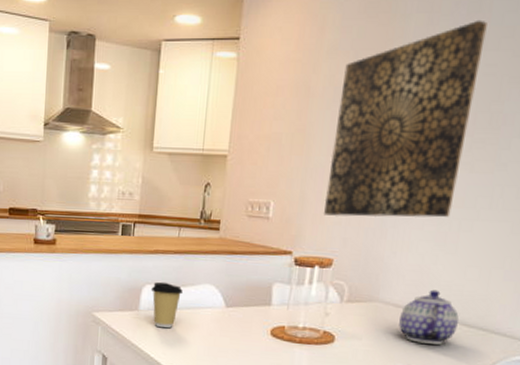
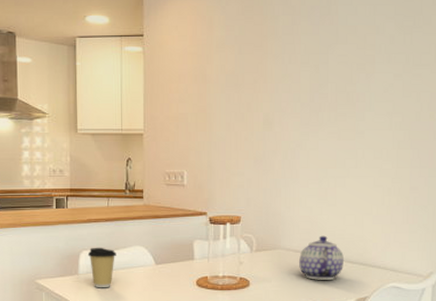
wall art: present [323,19,487,218] -> none [228,20,336,181]

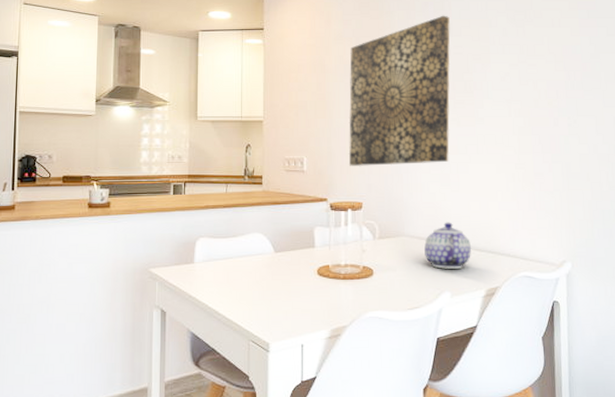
coffee cup: present [87,247,116,288] -> none [204,234,234,278]
wall art: none [228,20,336,181] -> present [348,15,451,167]

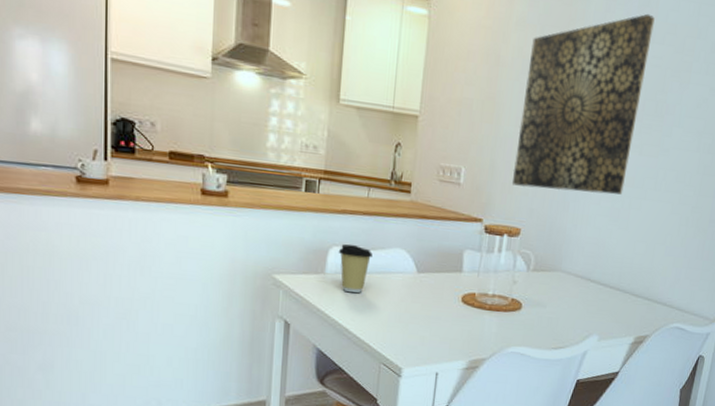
coffee cup: none [204,234,234,278] -> present [338,244,373,293]
teapot: present [424,222,471,269] -> none [578,261,629,313]

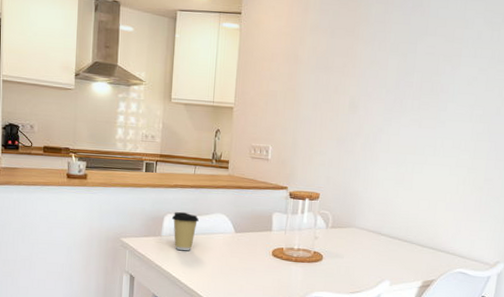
wall art: present [511,13,655,195] -> none [311,12,427,162]

